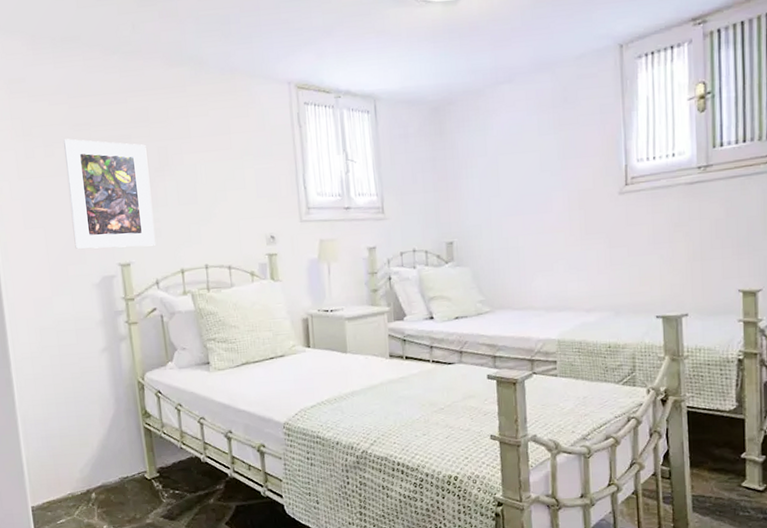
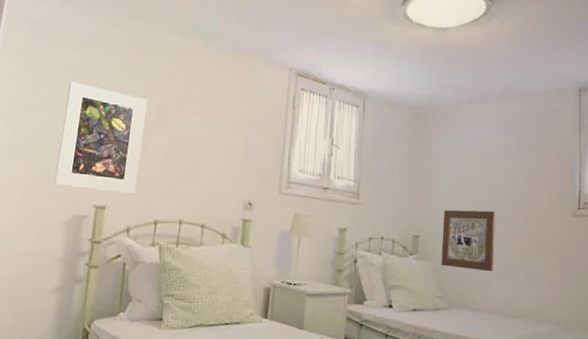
wall art: none [476,203,536,270] -> present [441,210,496,272]

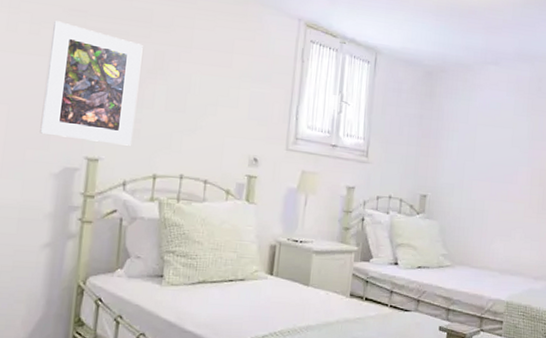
wall art: present [441,210,496,272] -> none [447,170,501,232]

